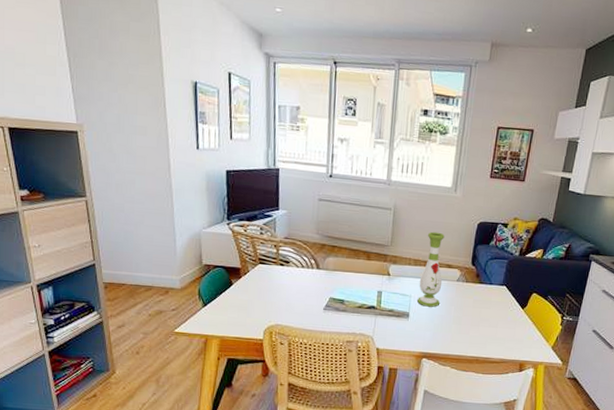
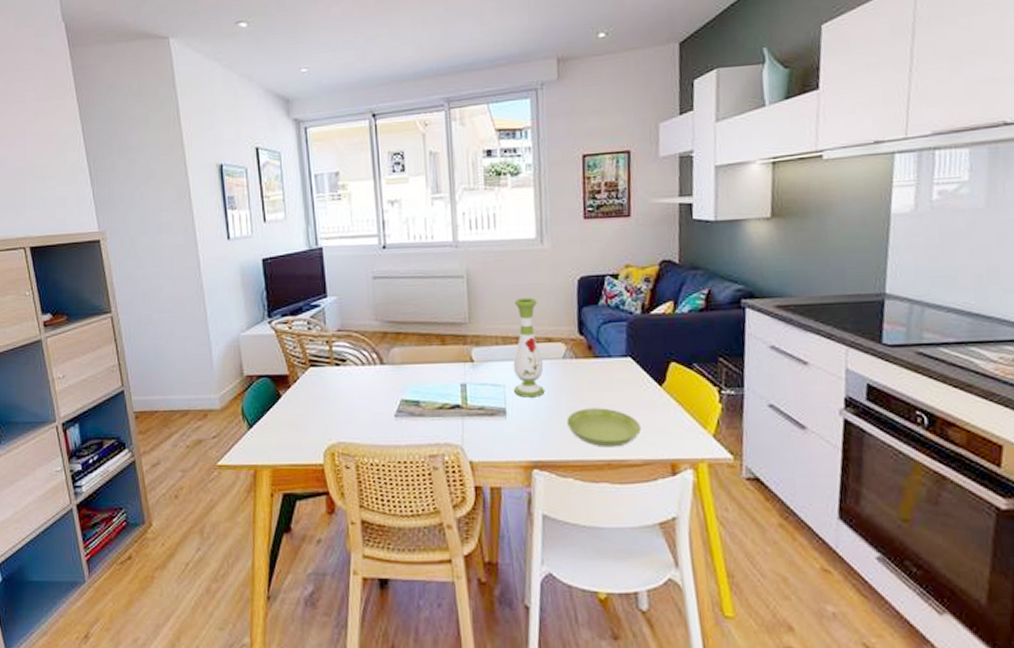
saucer: none [452,319,504,349] -> present [566,408,641,447]

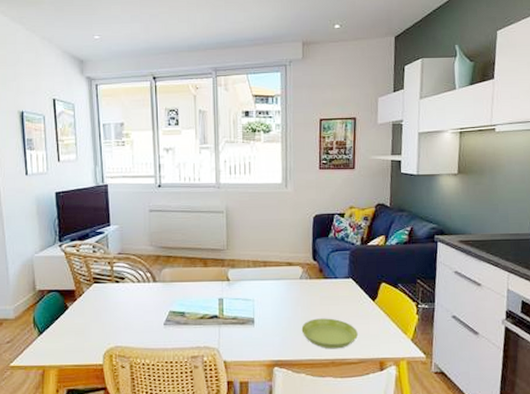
vase: present [513,297,544,398] -> none [261,230,285,310]

